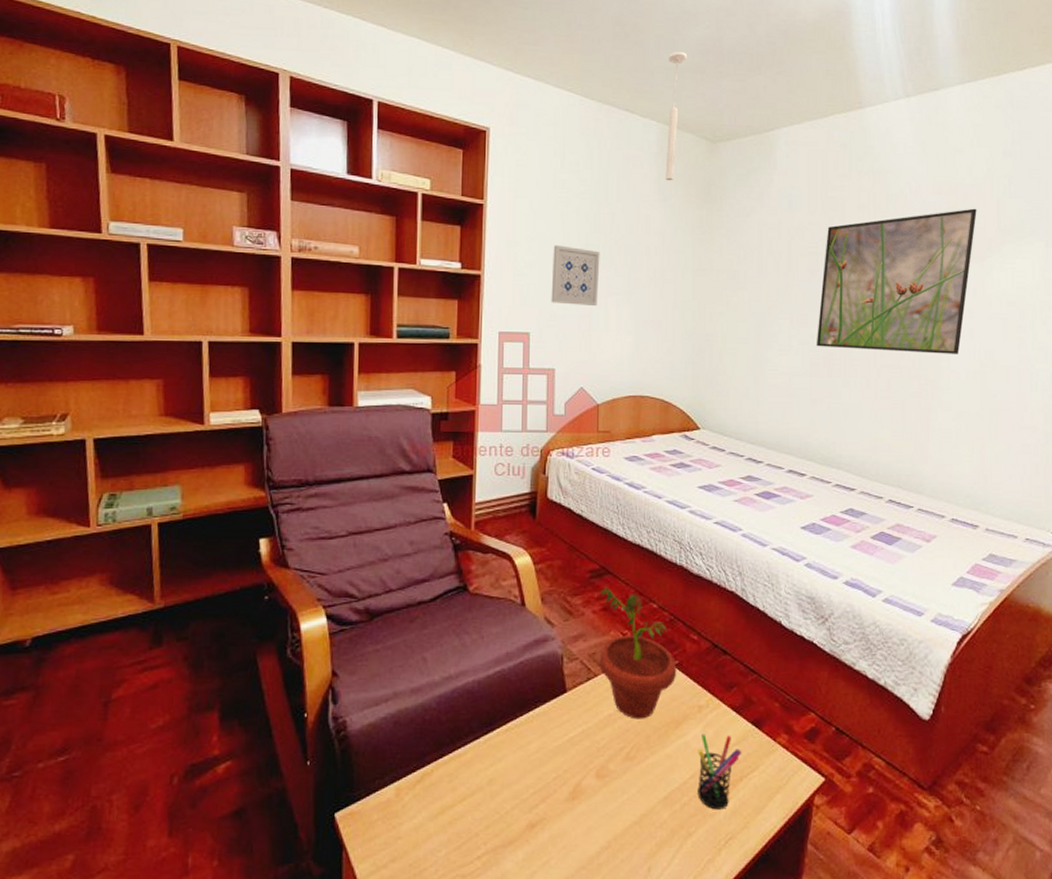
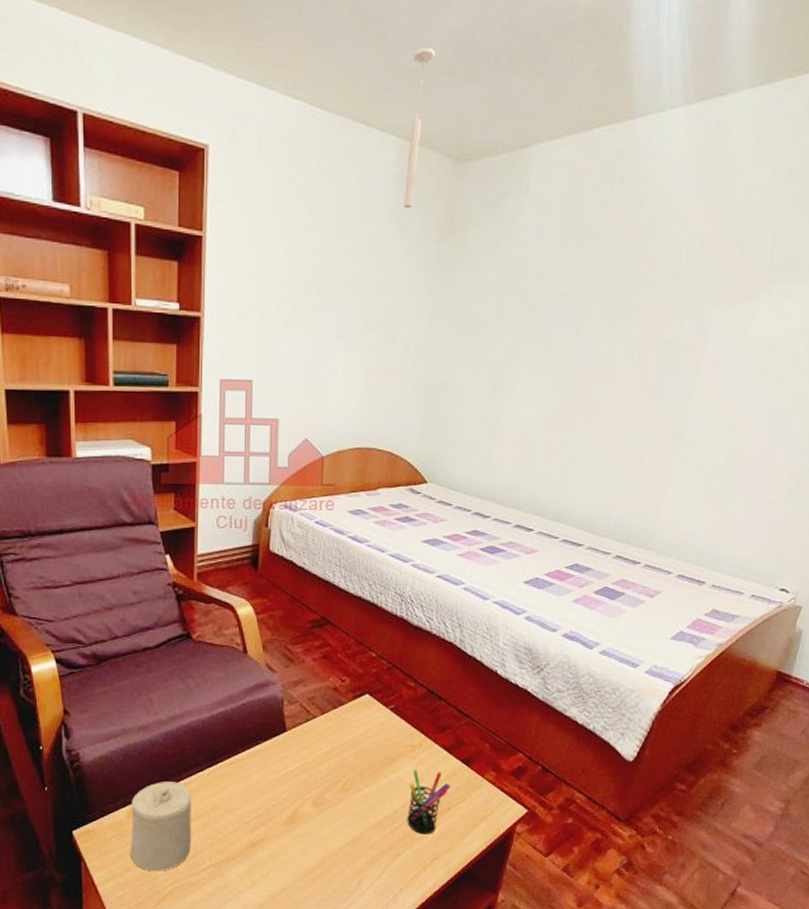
candle: none [398,752,465,861] -> present [131,782,191,871]
wall art: present [551,245,600,307] -> none [275,283,329,352]
potted plant: present [599,587,677,719] -> none [318,636,393,756]
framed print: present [816,208,977,354] -> none [555,240,750,405]

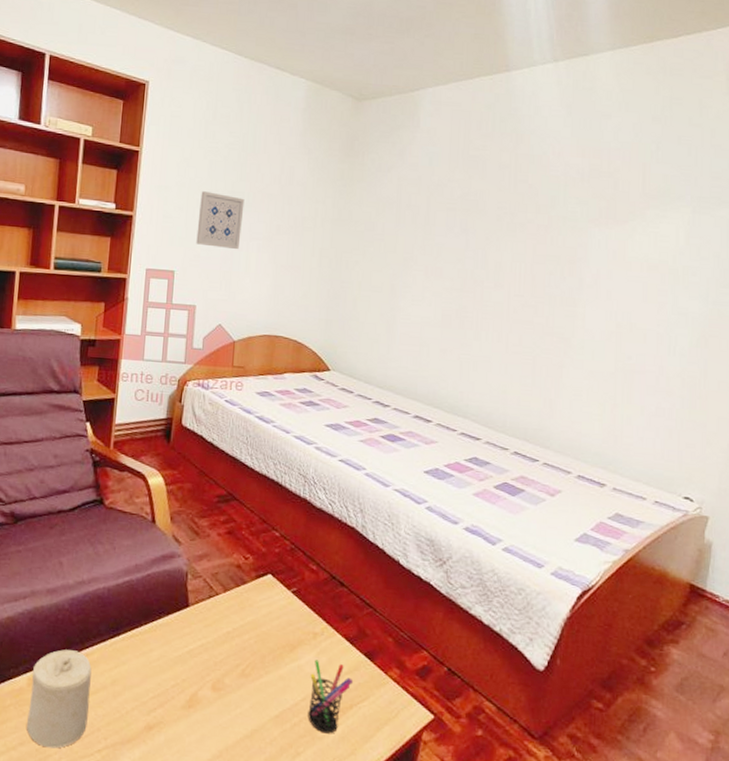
wall art: none [275,283,329,352] -> present [196,191,245,250]
ceiling light: present [403,48,436,209] -> none [311,14,339,136]

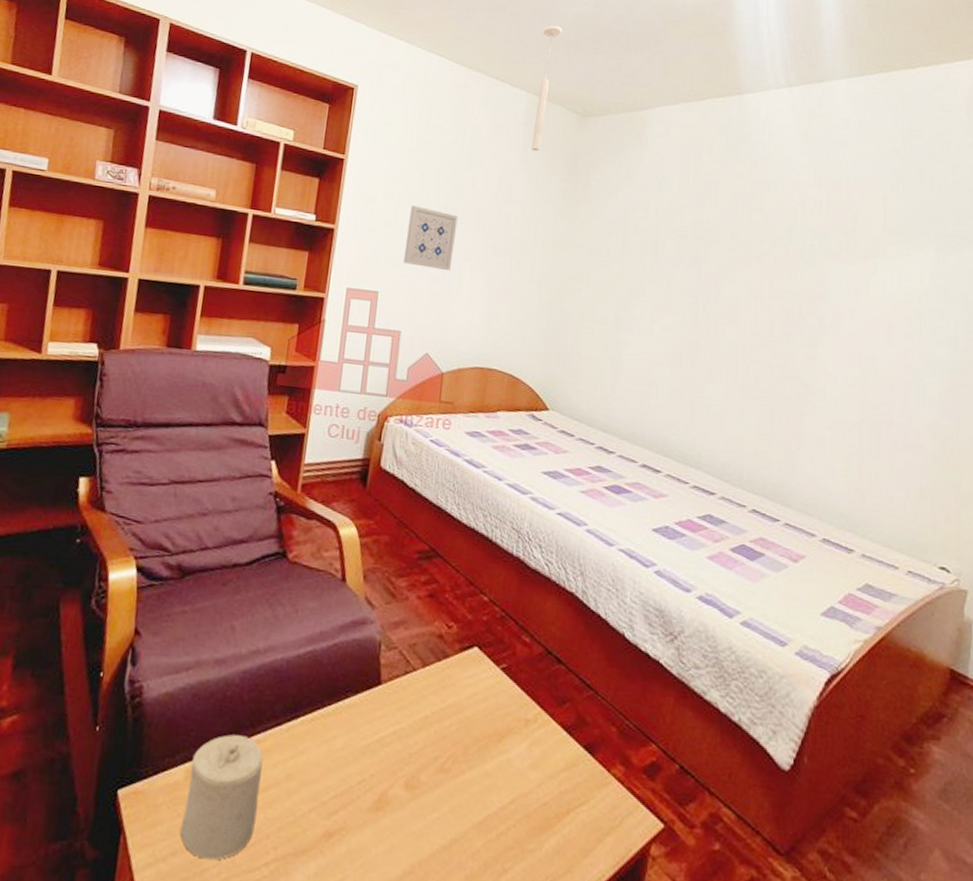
pen holder: present [308,659,354,734] -> none [517,752,571,846]
ceiling light: none [311,14,339,136] -> present [531,25,563,152]

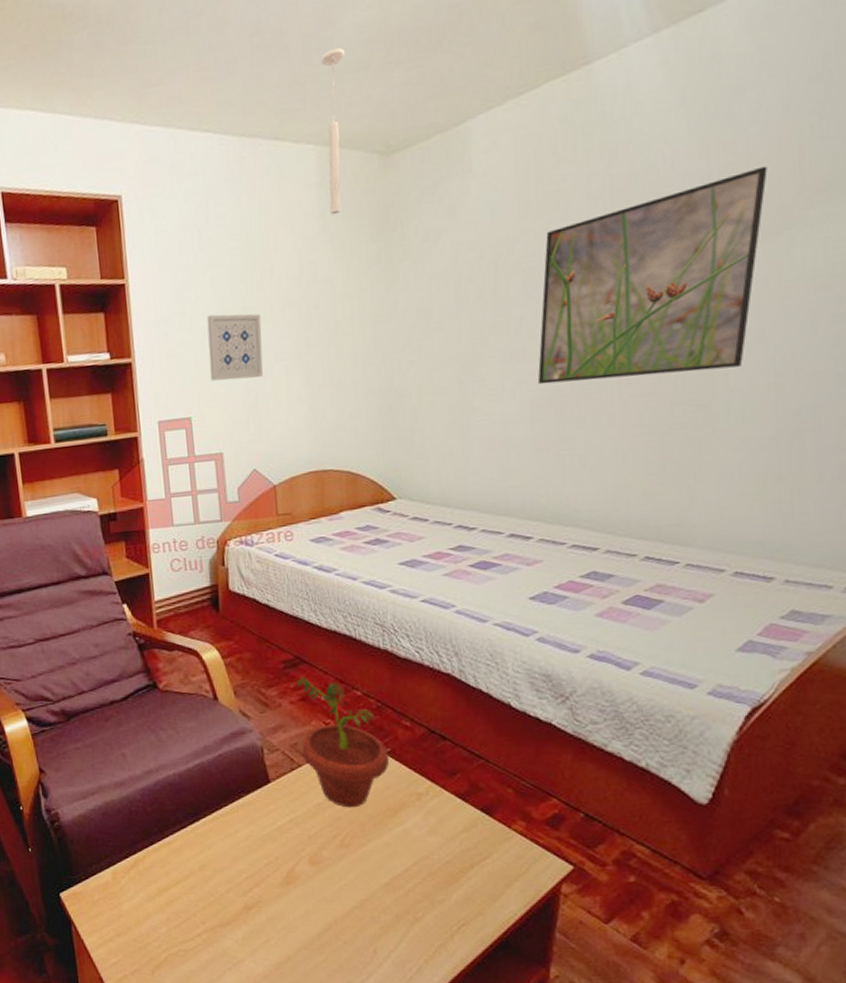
candle: present [180,734,263,861] -> none [115,840,182,937]
potted plant: none [419,571,505,727] -> present [297,677,390,808]
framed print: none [679,204,861,357] -> present [537,165,768,385]

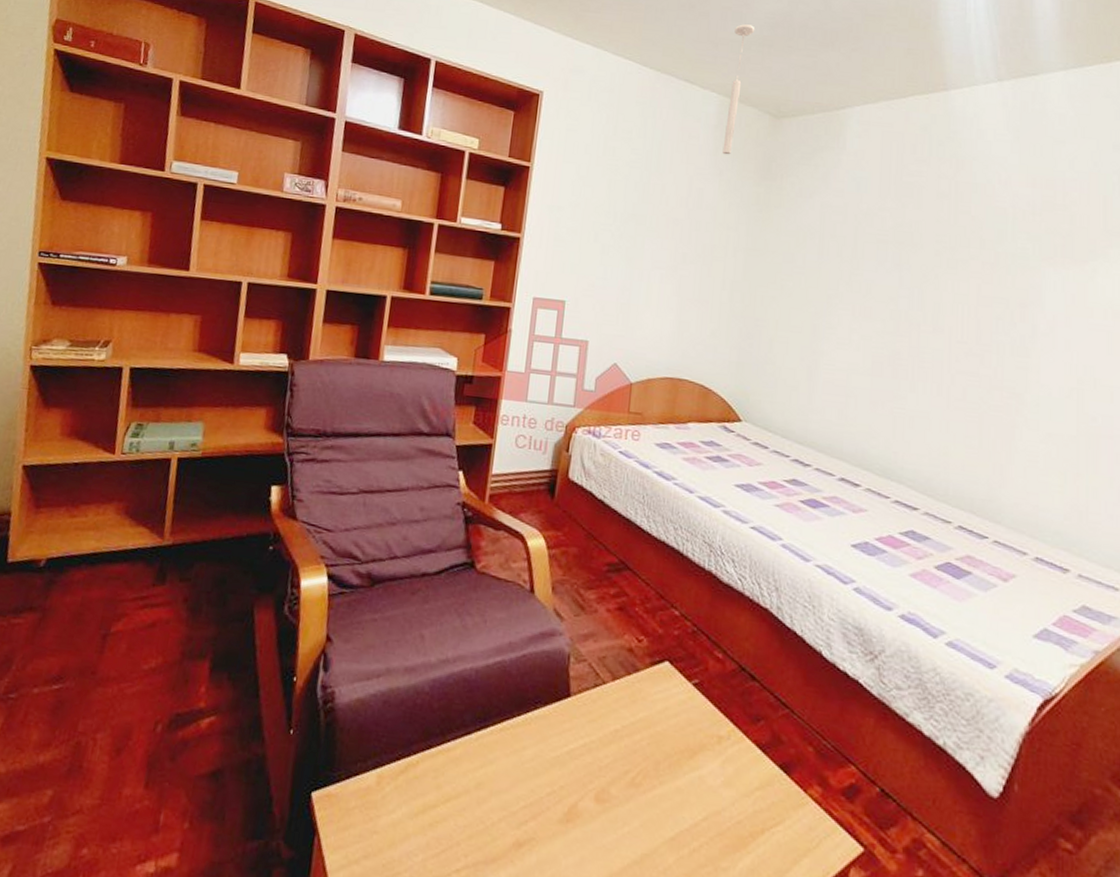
wall art: present [206,313,263,381] -> none [590,213,647,280]
potted plant: present [297,677,390,808] -> none [609,584,697,742]
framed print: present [537,165,768,385] -> none [880,205,1079,367]

